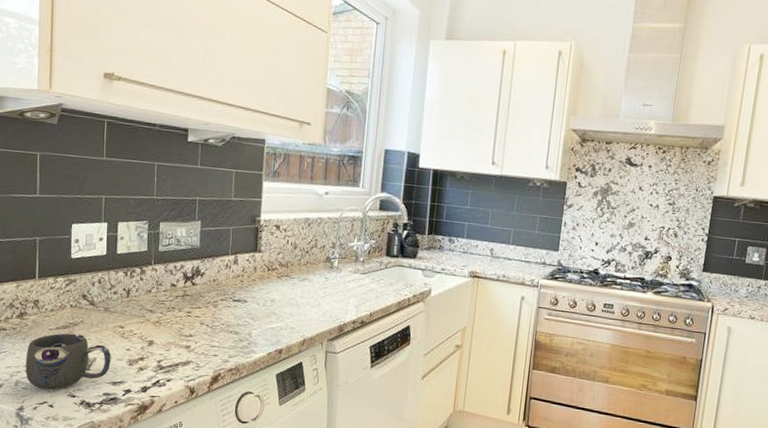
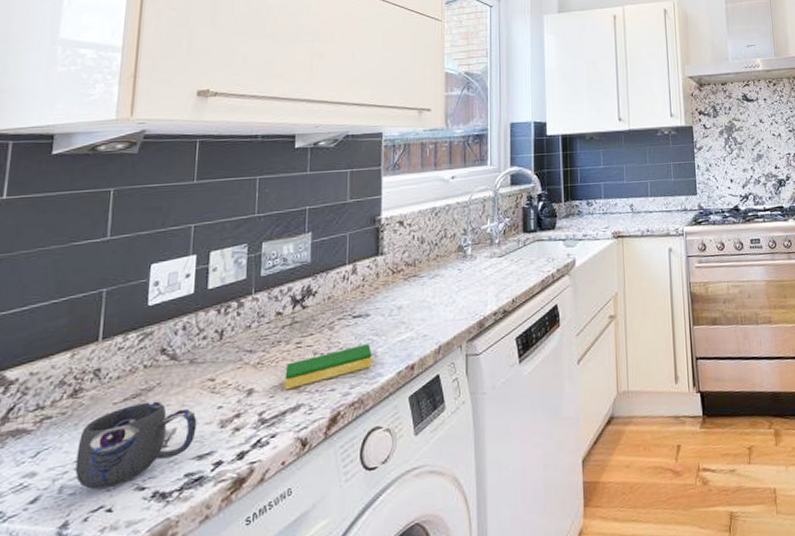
dish sponge: none [177,324,248,348] -> present [284,344,372,390]

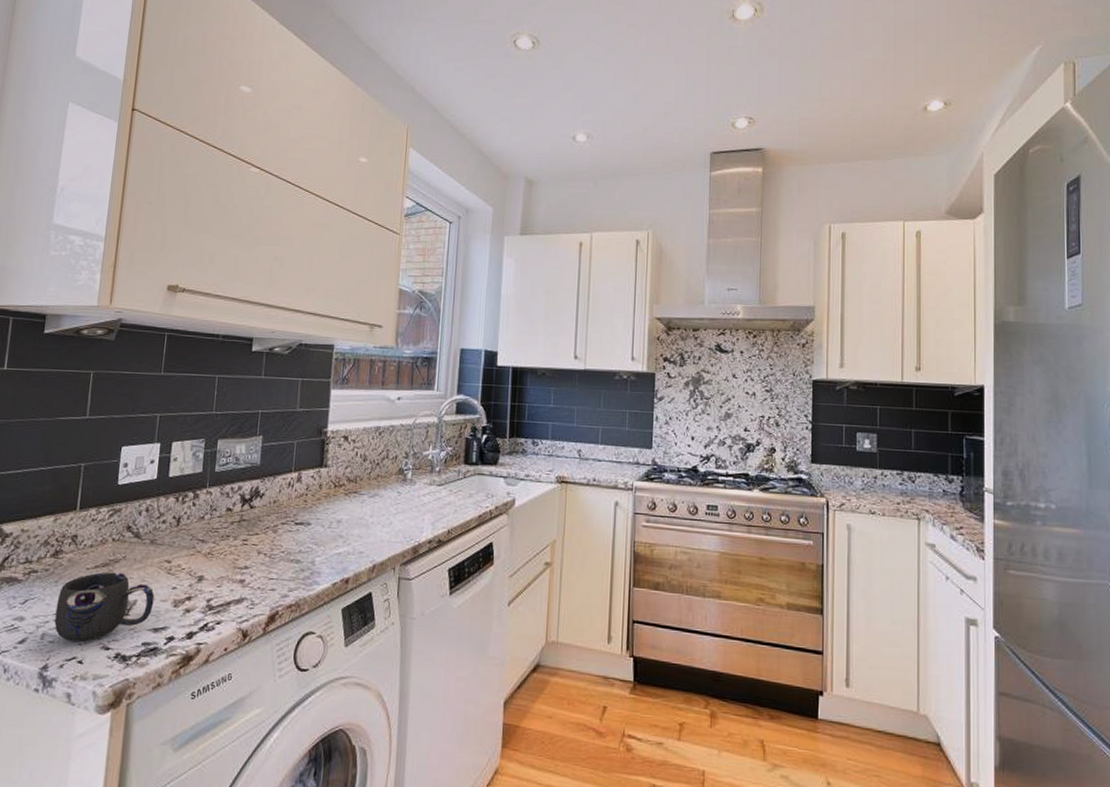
dish sponge: present [284,344,372,390] -> none [230,551,311,583]

